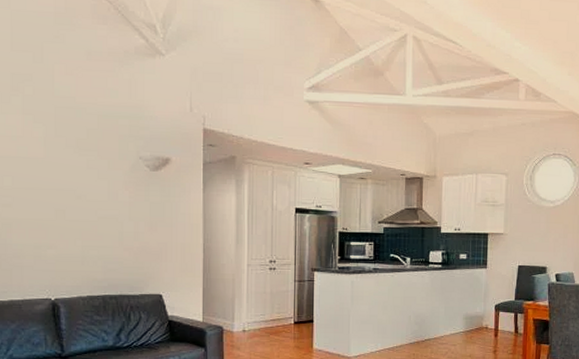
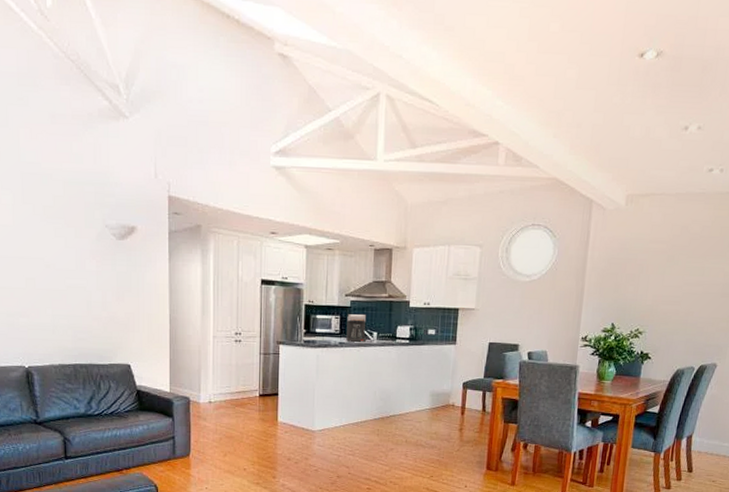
coffee maker: none [380,240,401,268] -> present [346,313,367,343]

